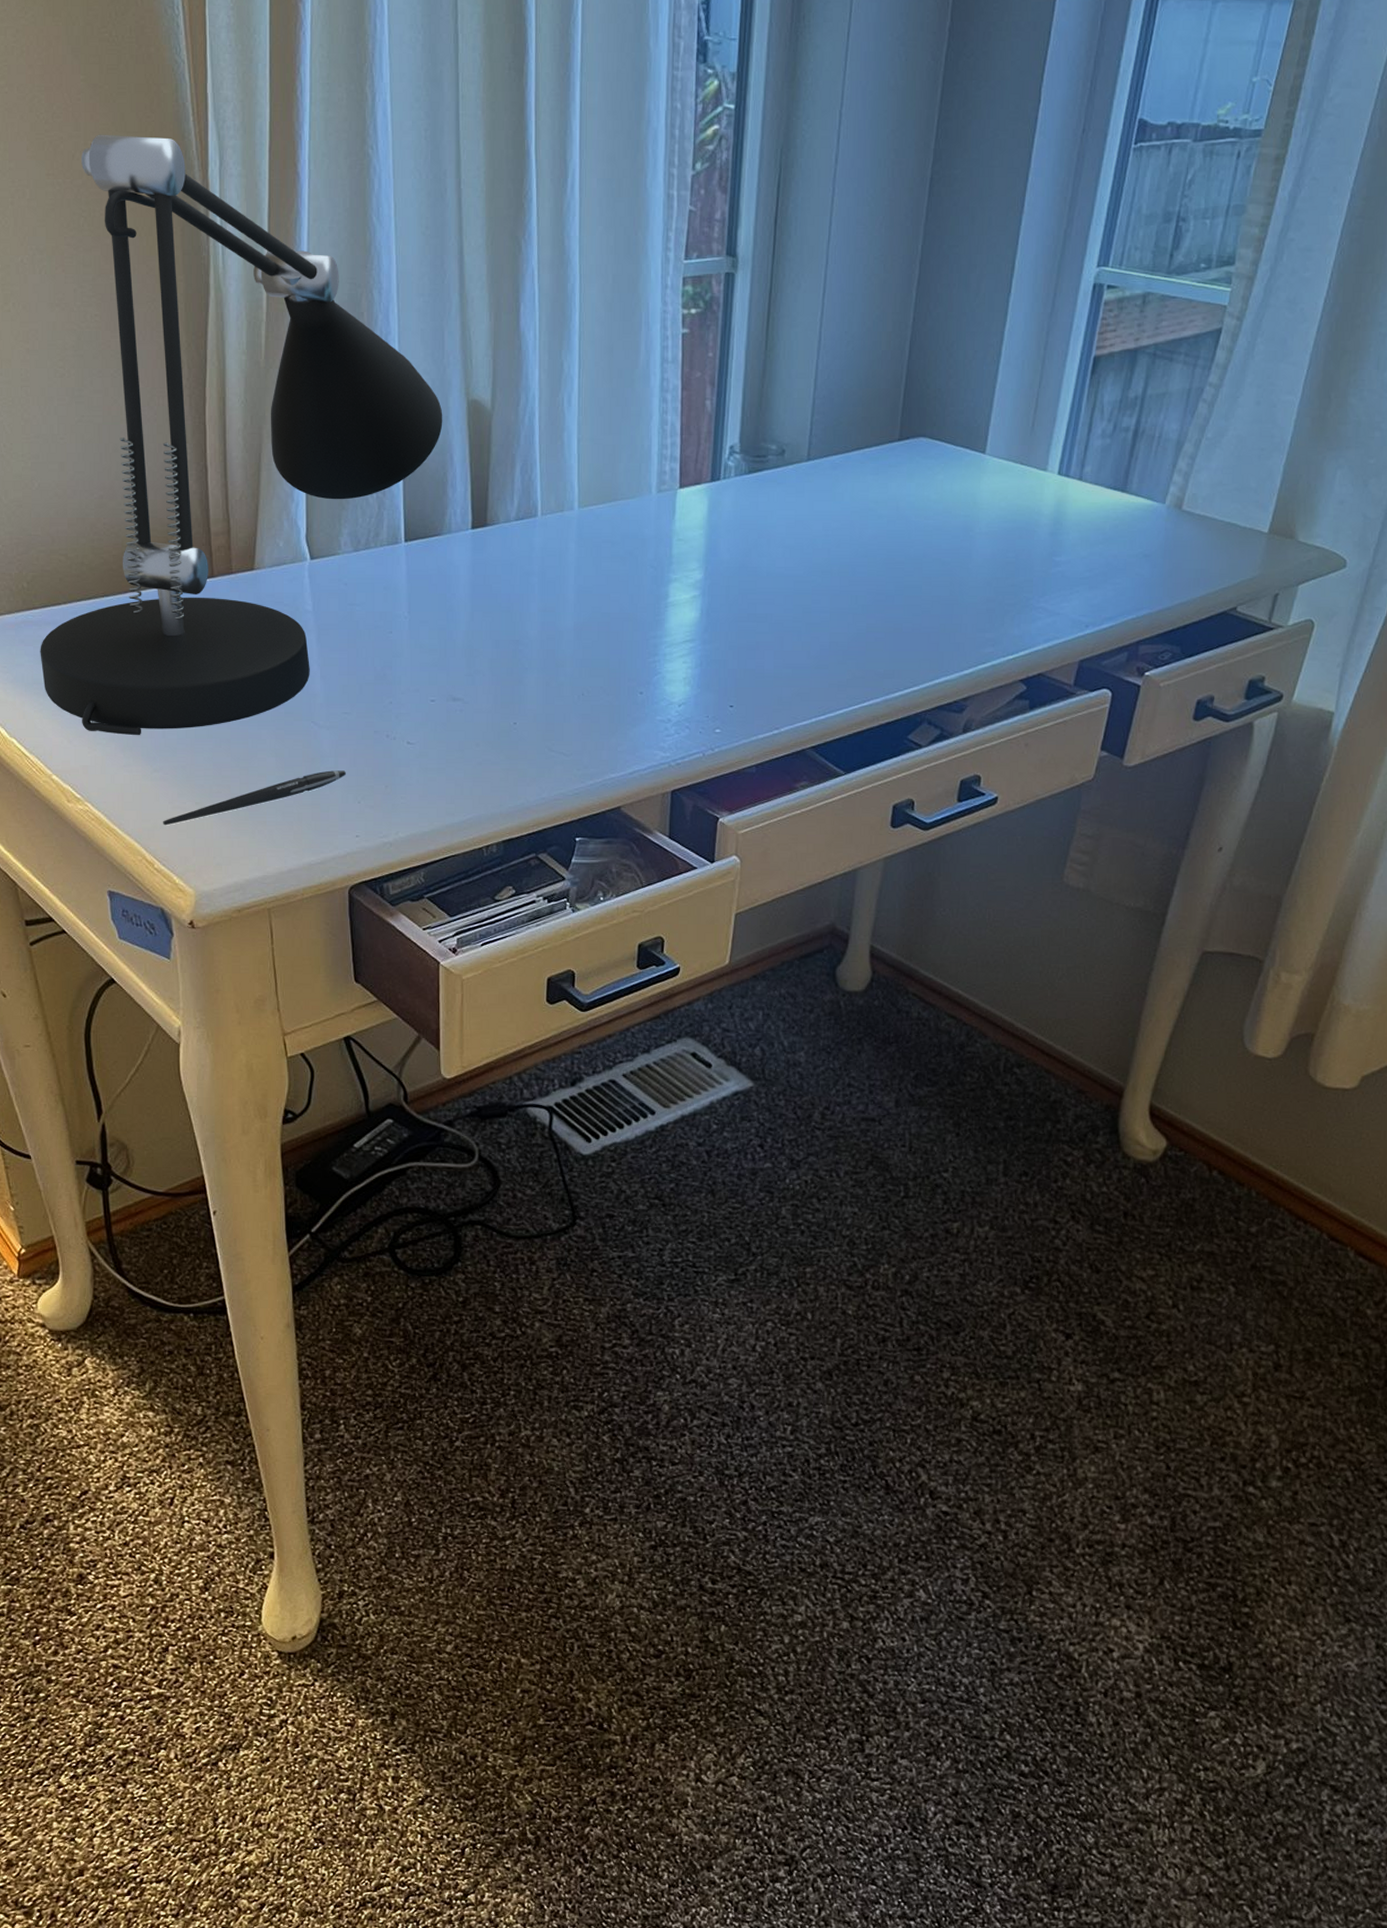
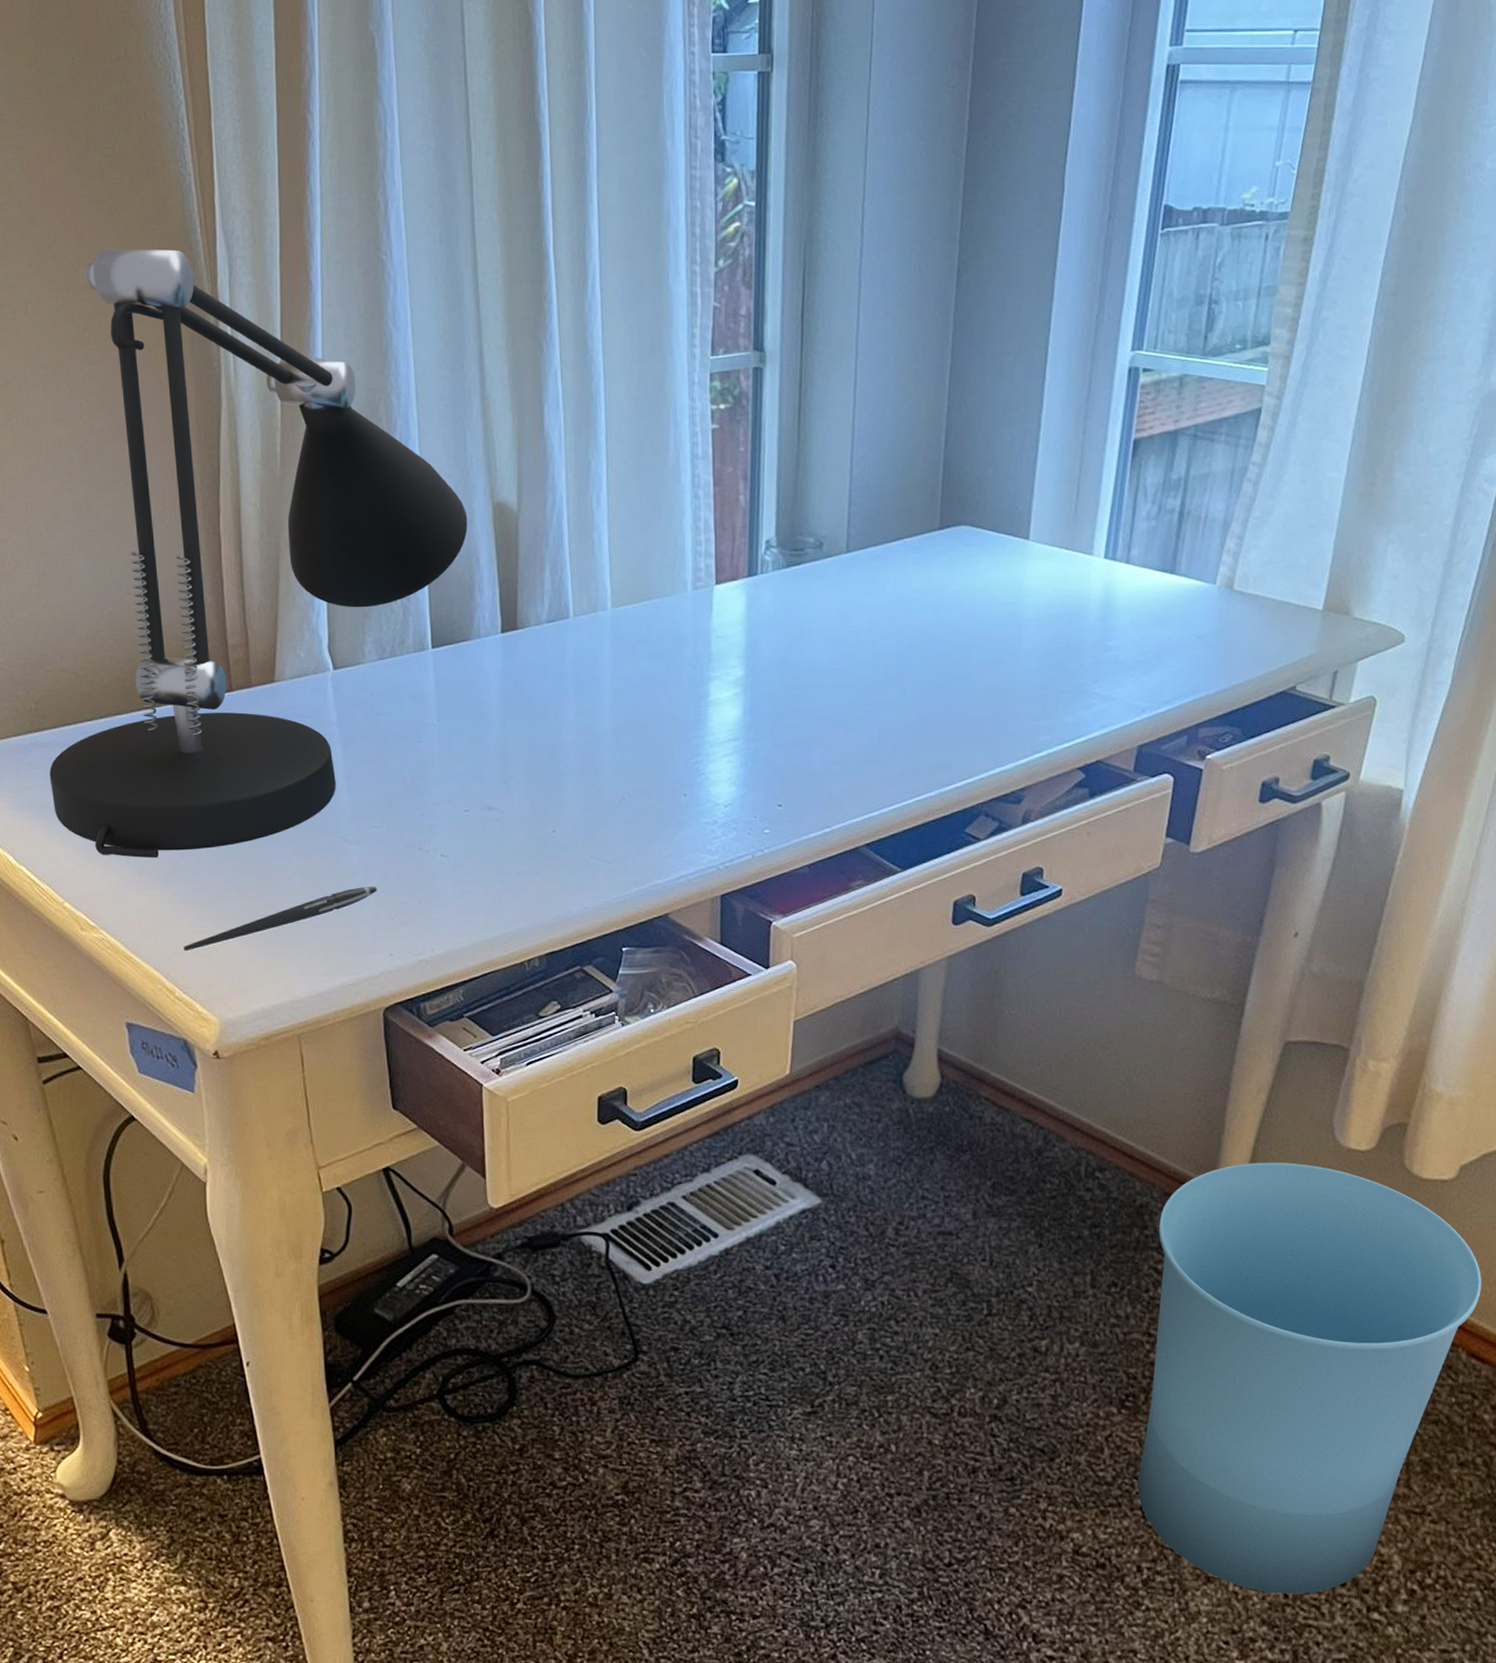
waste bin: none [1035,1065,1375,1467] -> present [1137,1162,1482,1595]

